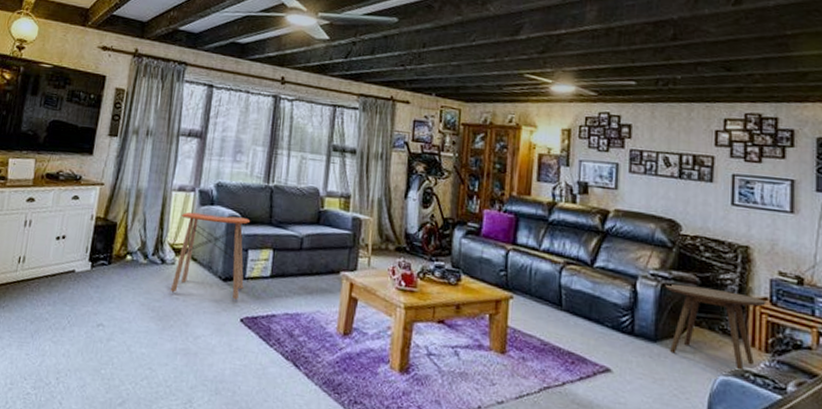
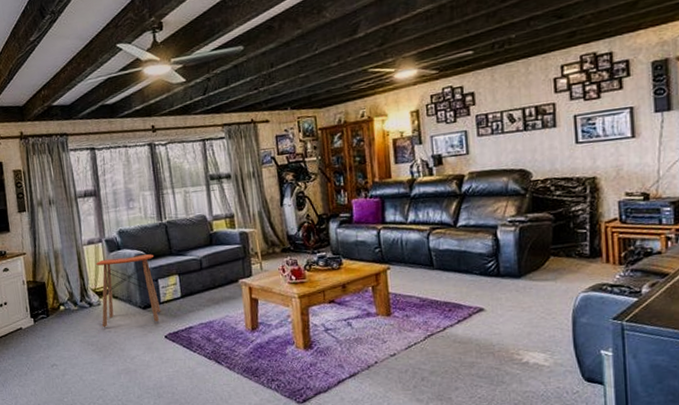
side table: present [665,283,766,371] -> none [523,219,617,286]

